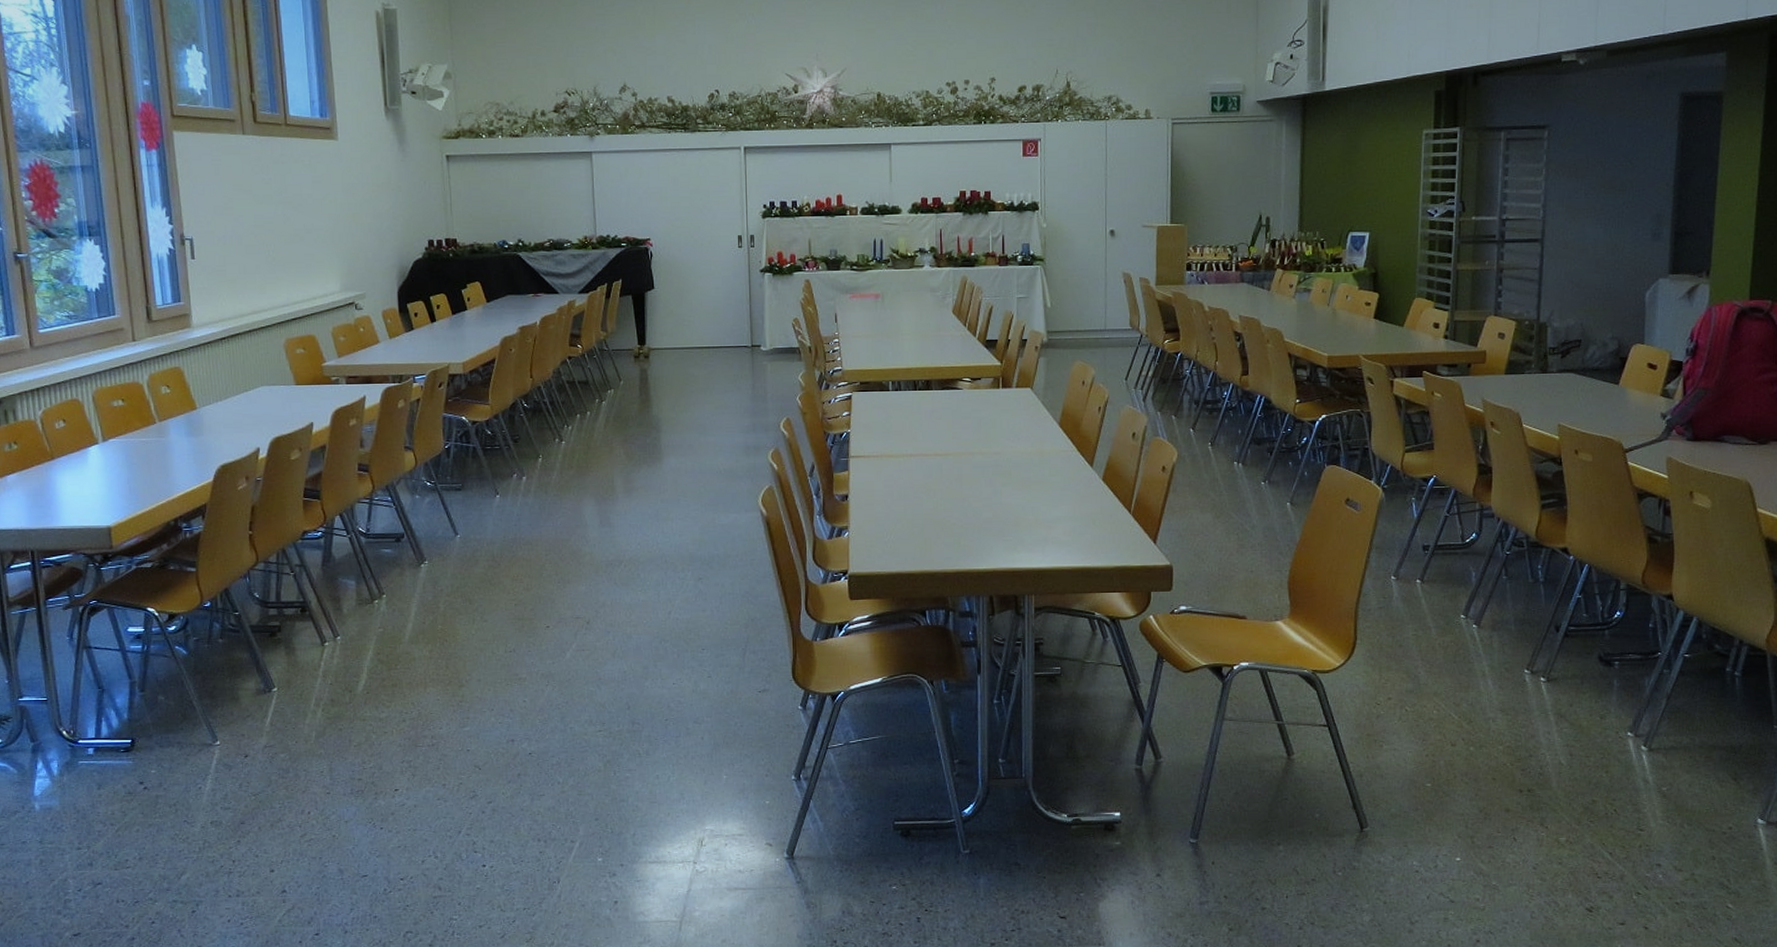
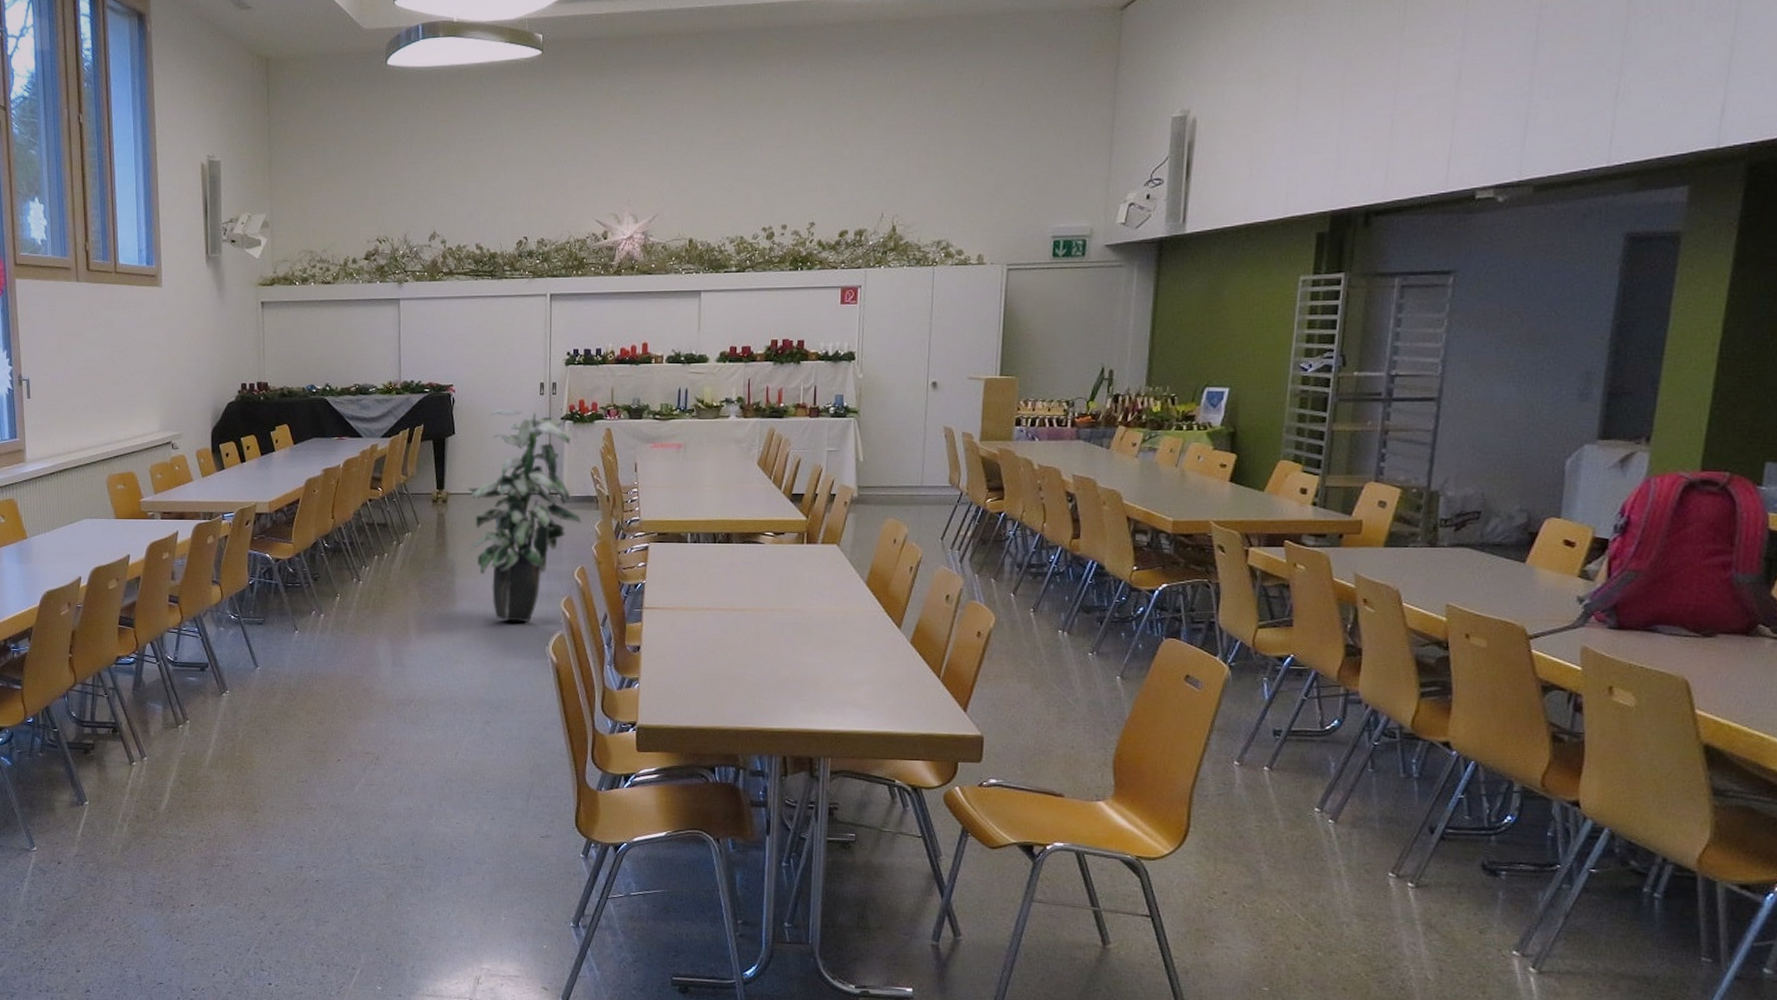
indoor plant: none [669,261,786,476] -> present [467,407,582,622]

